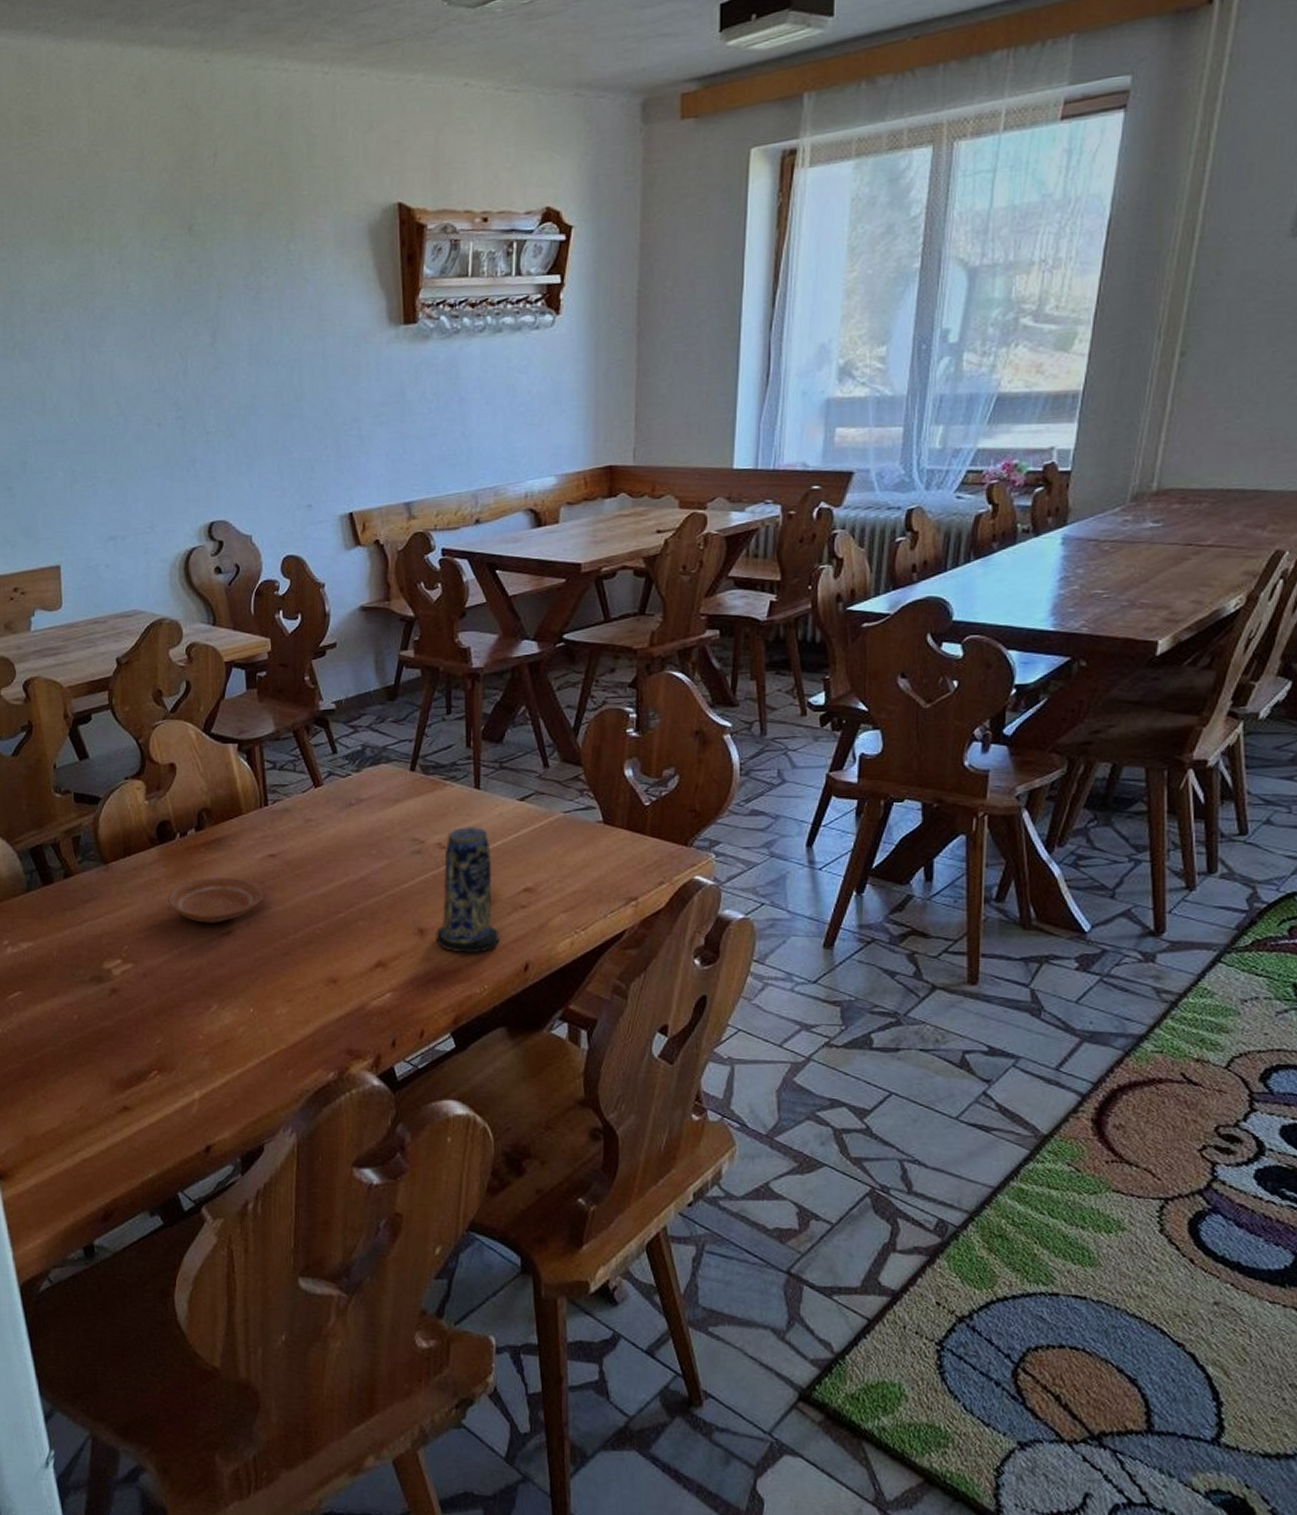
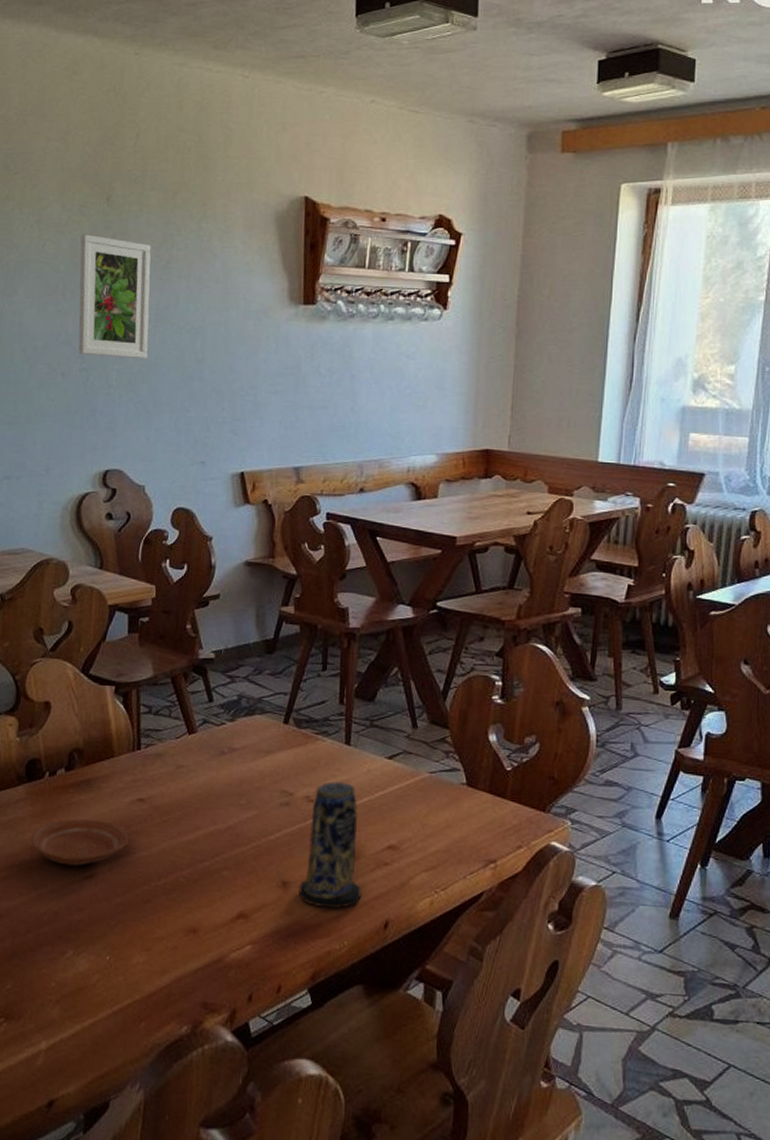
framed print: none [165,270,244,402] -> present [78,234,151,360]

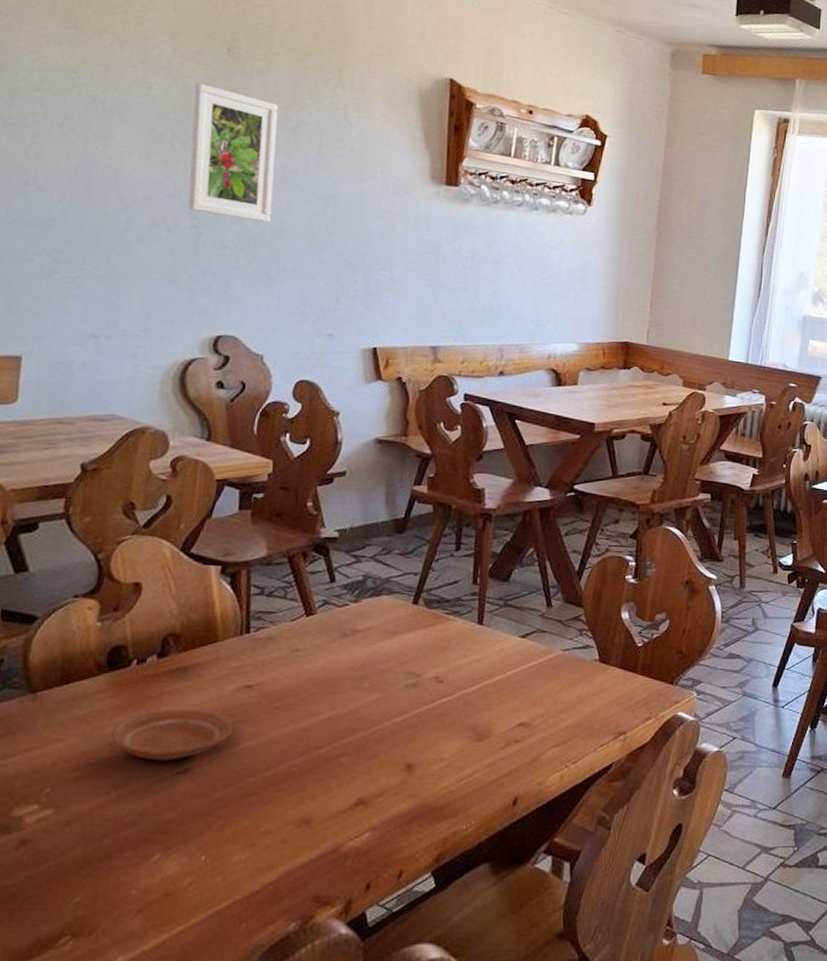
candle: present [298,780,362,909] -> none [424,660,491,789]

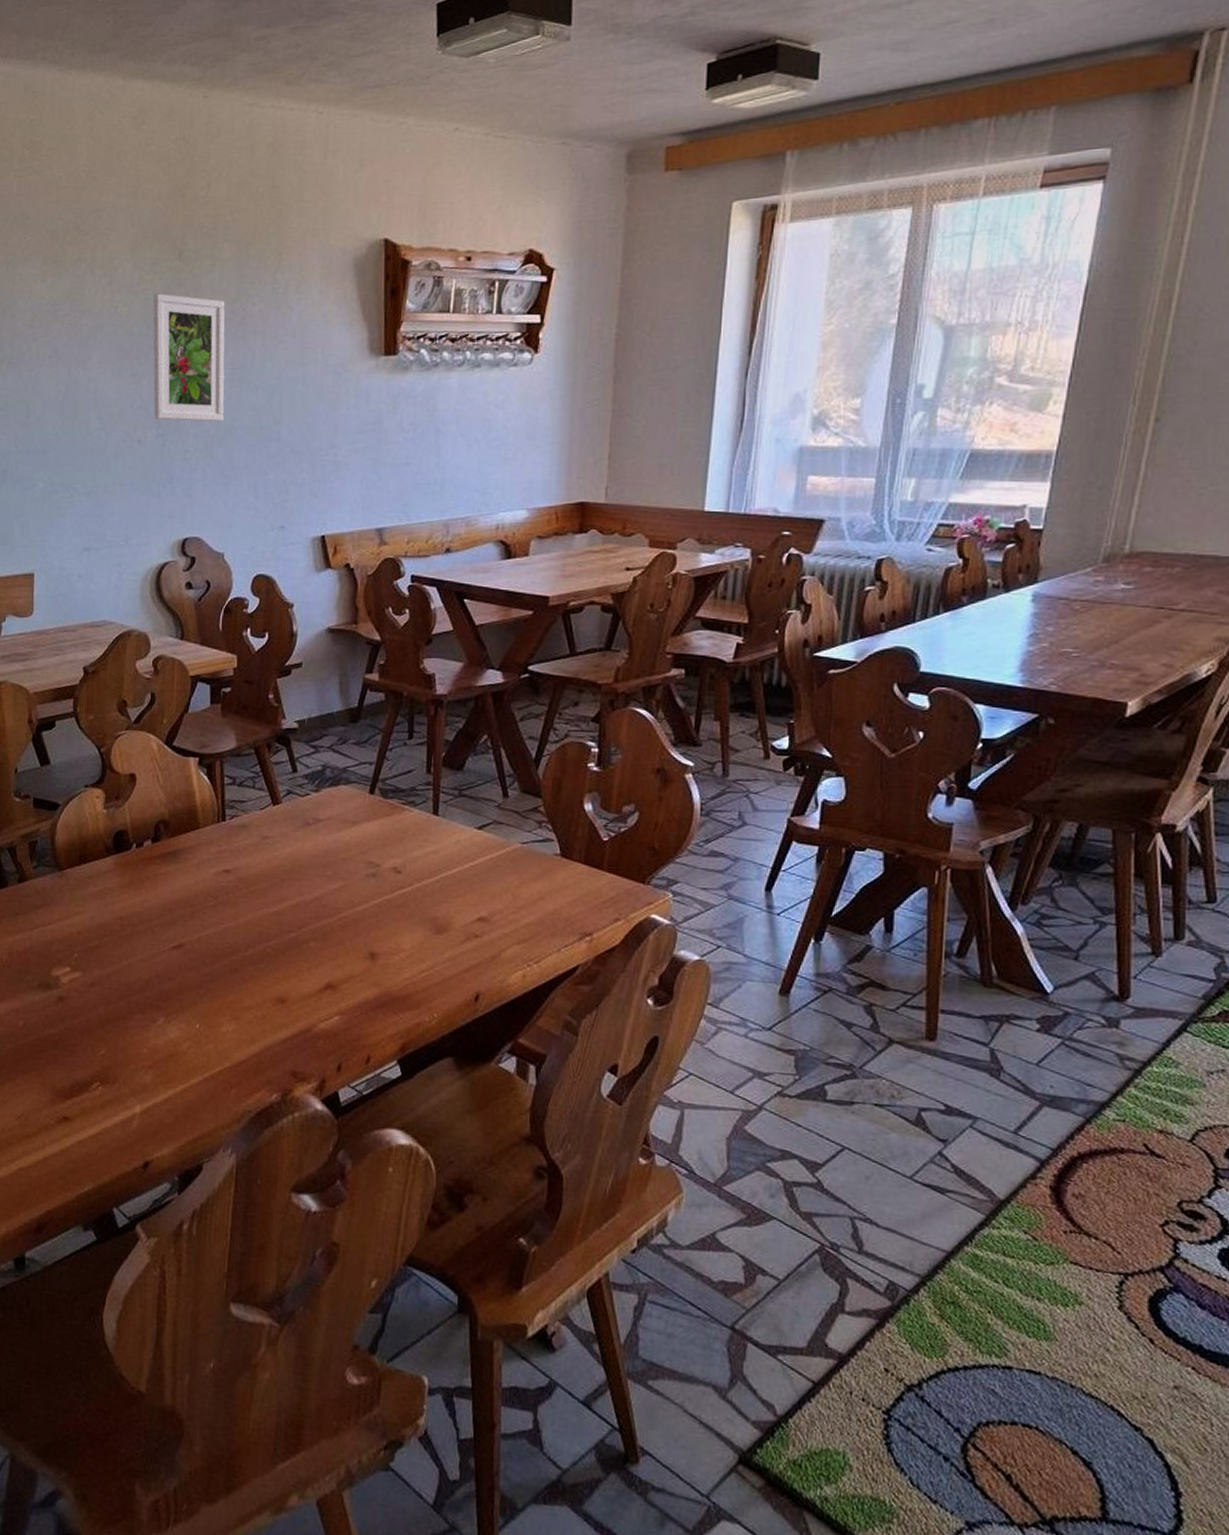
plate: present [111,710,233,761] -> none [120,889,216,936]

